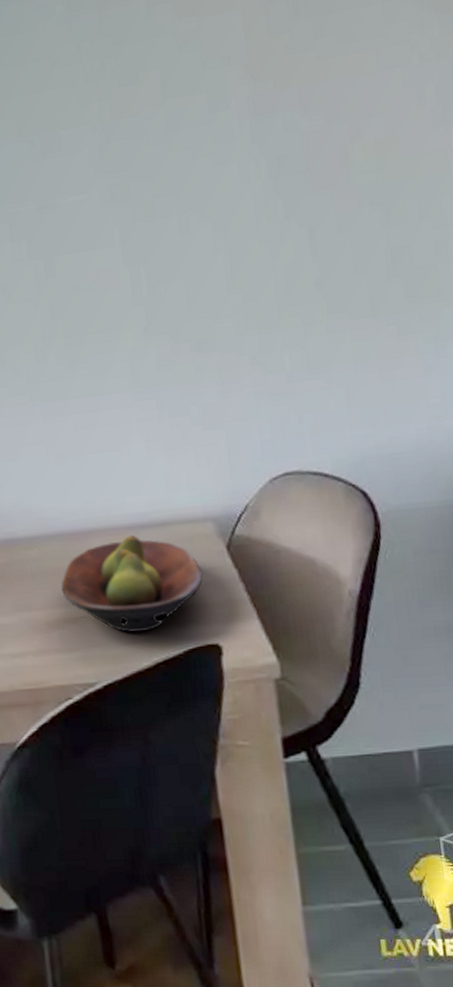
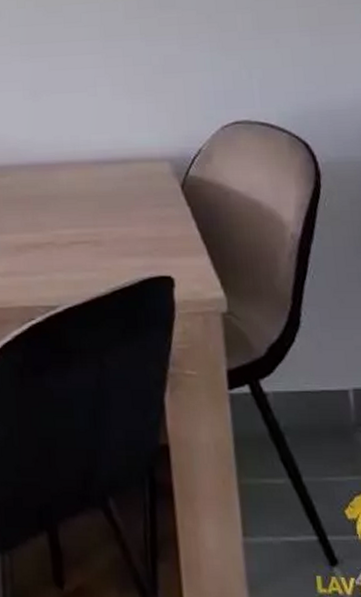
fruit bowl: present [61,535,203,633] -> none [30,169,159,261]

